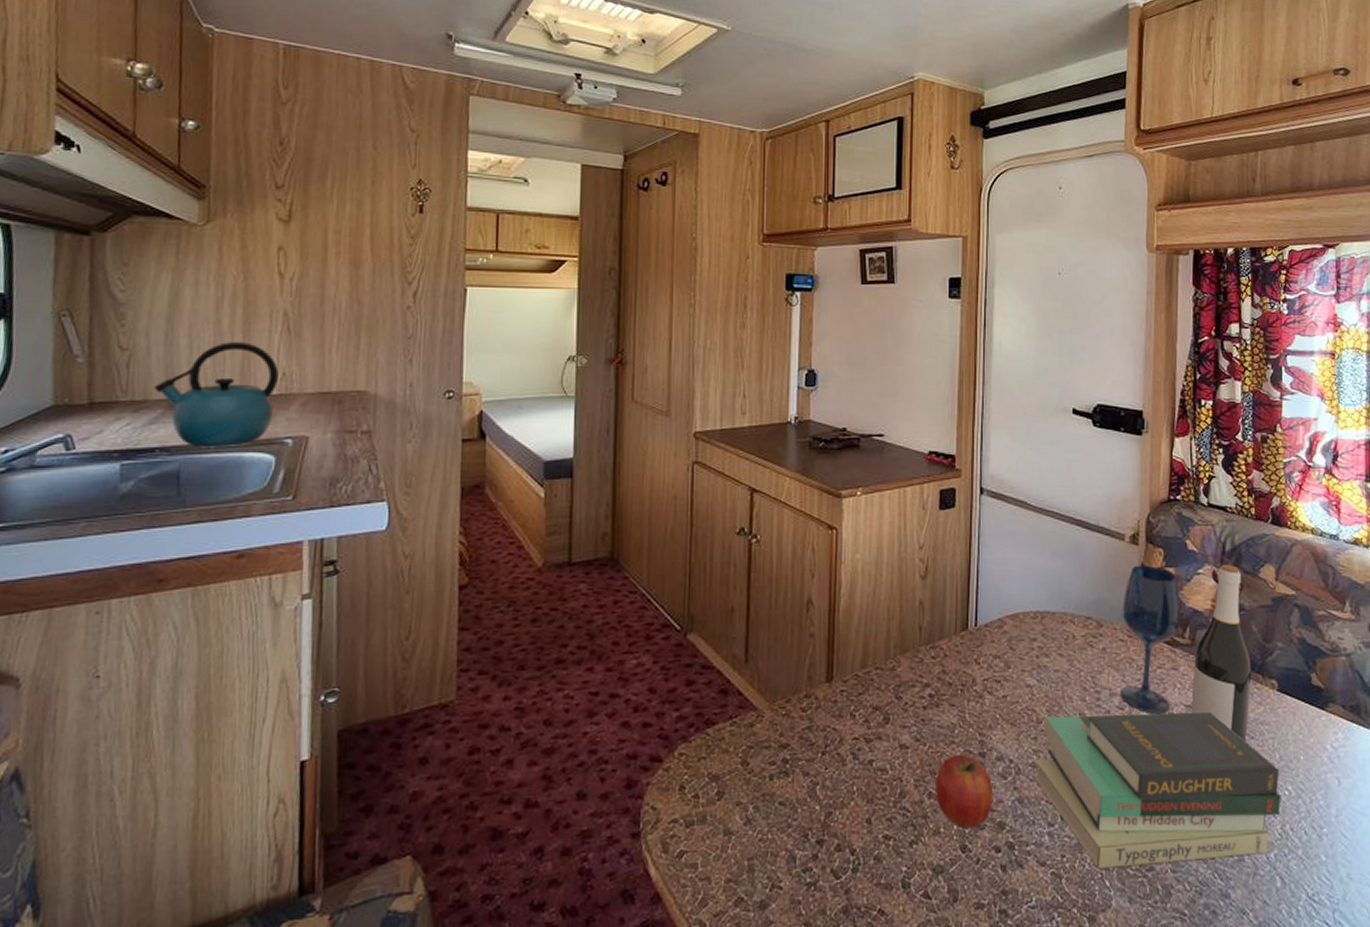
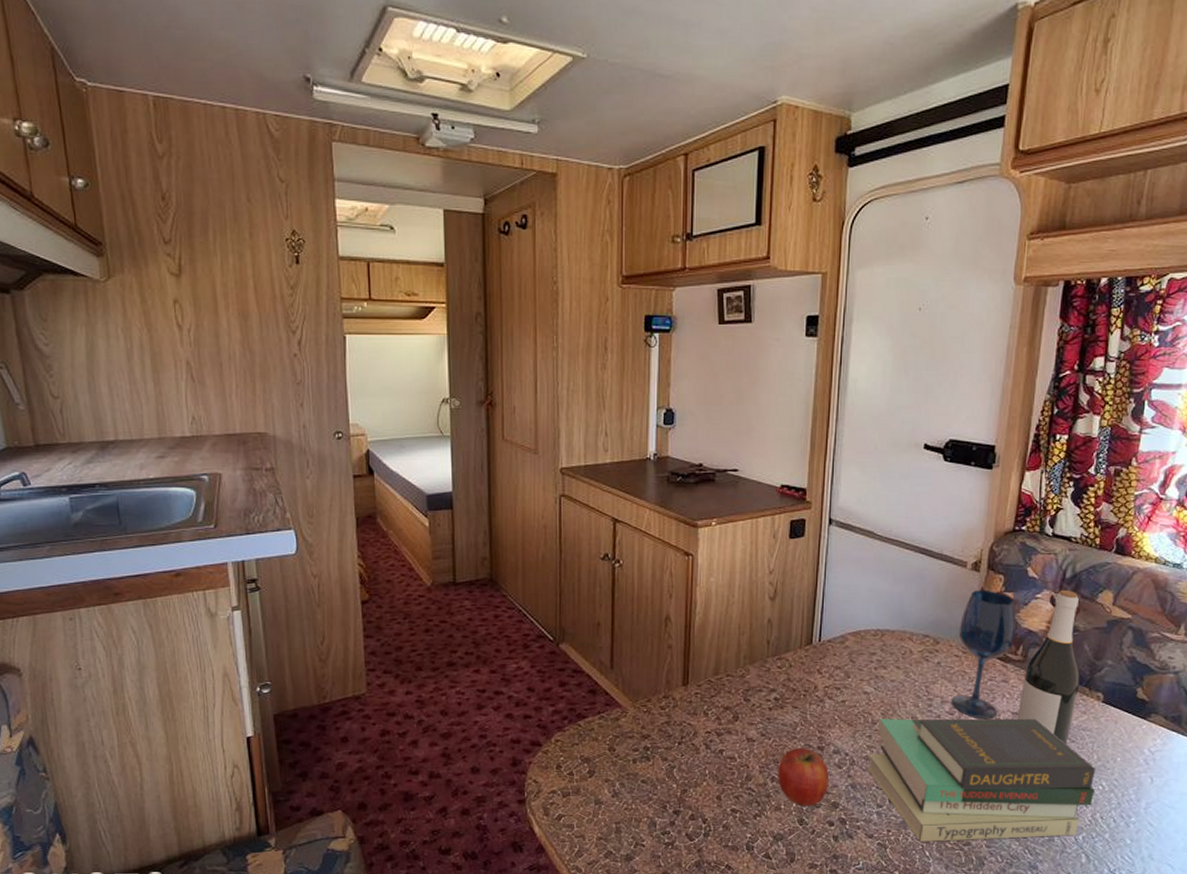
kettle: present [153,342,279,448] -> none [86,390,189,483]

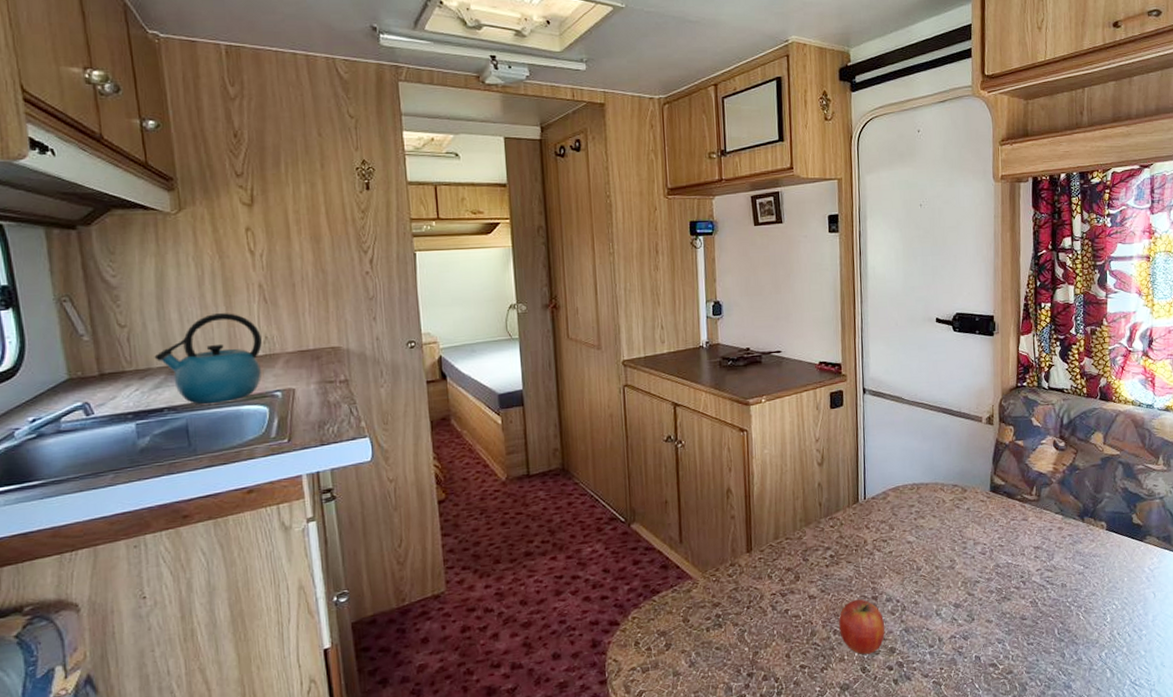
kettle: none [86,390,189,483] -> present [154,313,262,404]
books: present [866,718,1096,842] -> none [916,550,1110,676]
wineglass: present [950,590,1016,719] -> none [981,440,1029,556]
wine bottle: present [1016,589,1081,745] -> none [1038,434,1086,571]

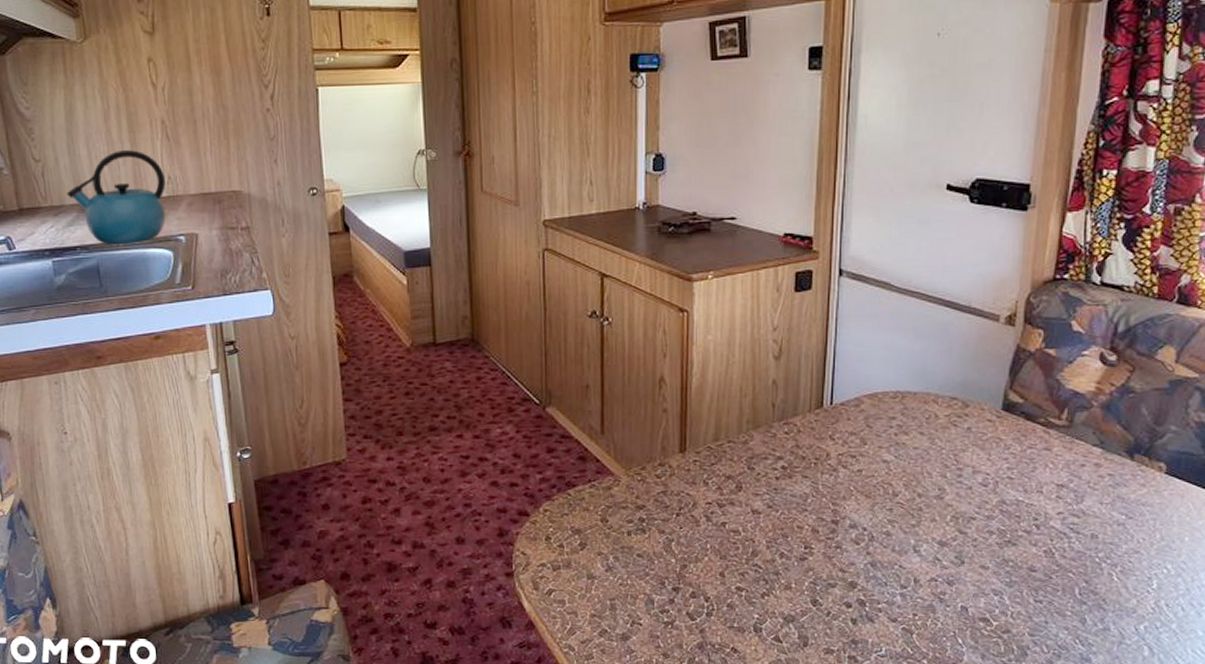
fruit: present [839,598,886,655] -> none [787,520,846,586]

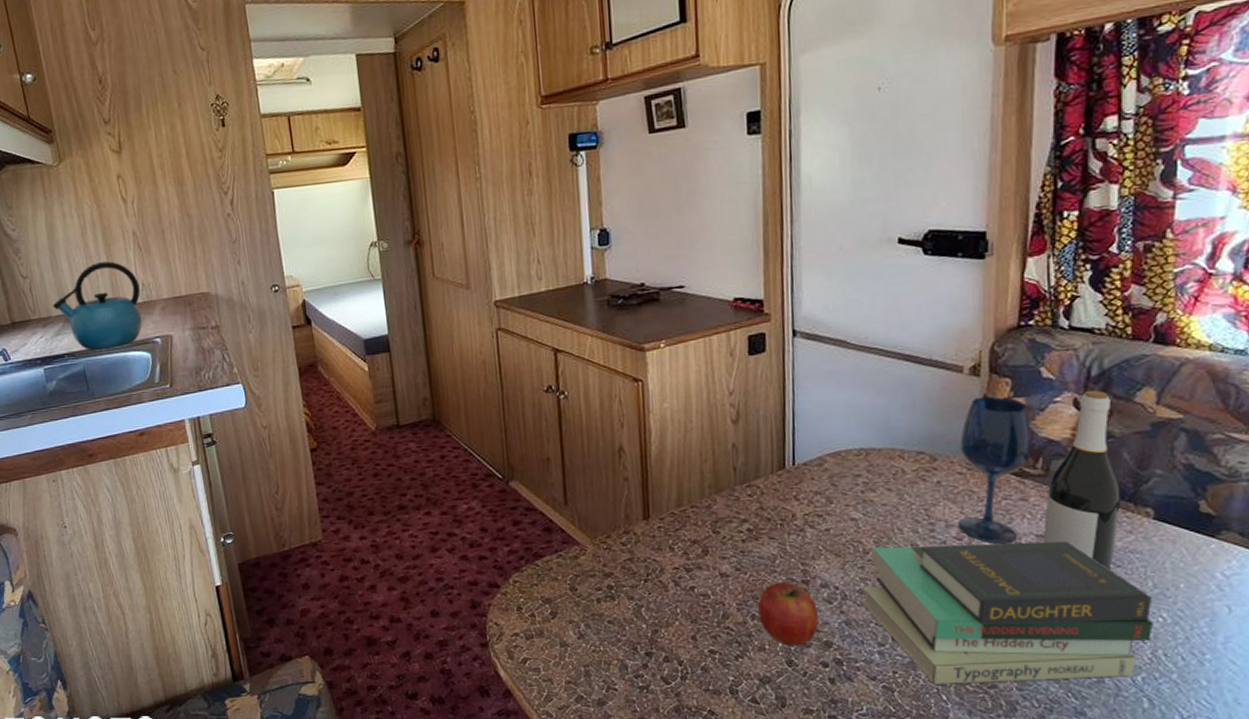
fruit: none [787,520,846,586] -> present [758,581,819,646]
books: none [887,490,1160,628] -> present [861,540,1153,684]
wineglass: none [984,346,1059,492] -> present [957,396,1032,544]
wine bottle: none [1062,345,1138,521] -> present [1042,389,1122,570]

